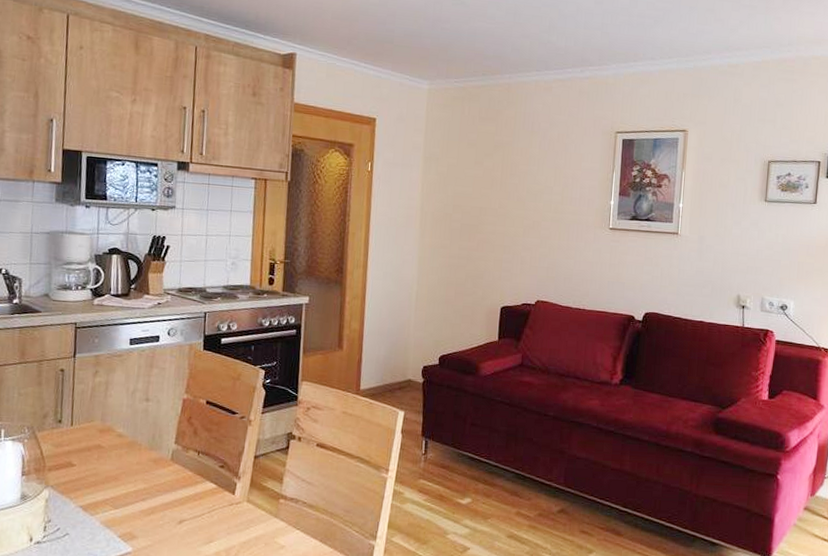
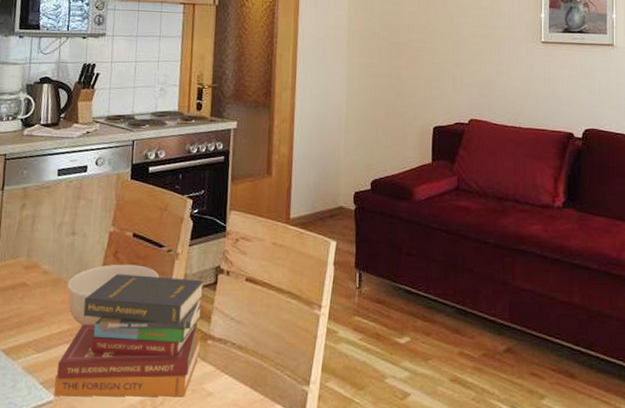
books: none [132,438,276,549] -> present [54,274,204,397]
bowl: none [142,429,233,485] -> present [67,264,160,326]

